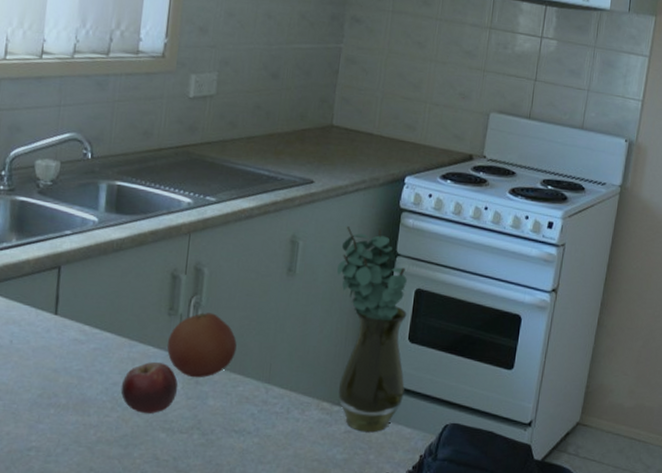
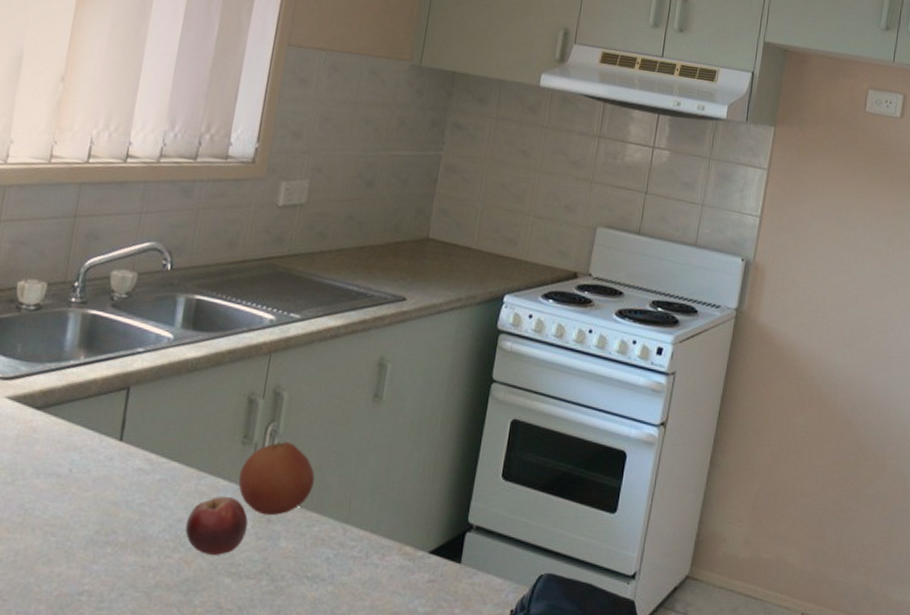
vase: present [336,226,408,432] -> none [423,349,504,582]

